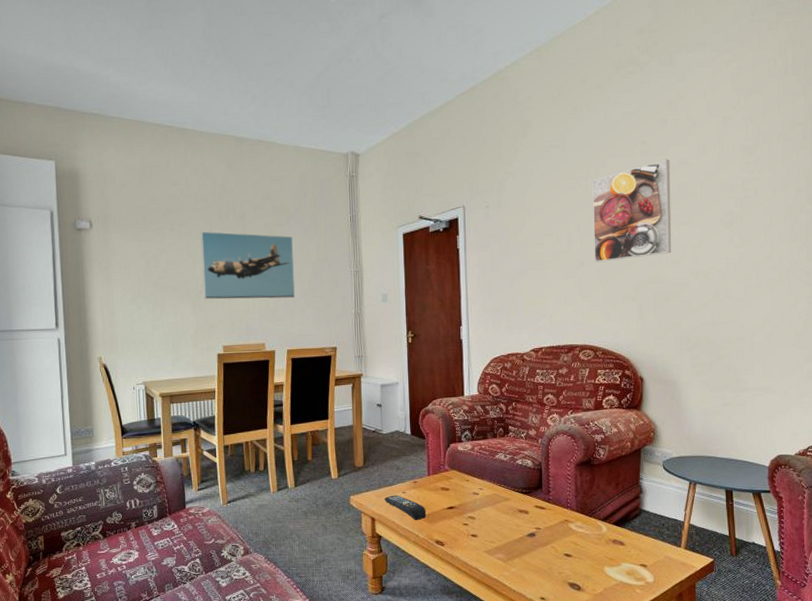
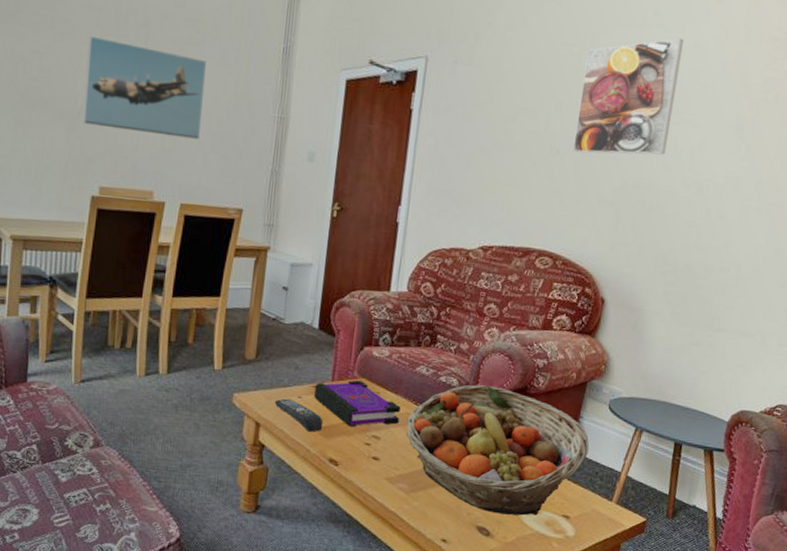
board game: none [415,472,488,511] -> present [314,380,401,427]
fruit basket: none [495,462,653,570] -> present [406,384,590,516]

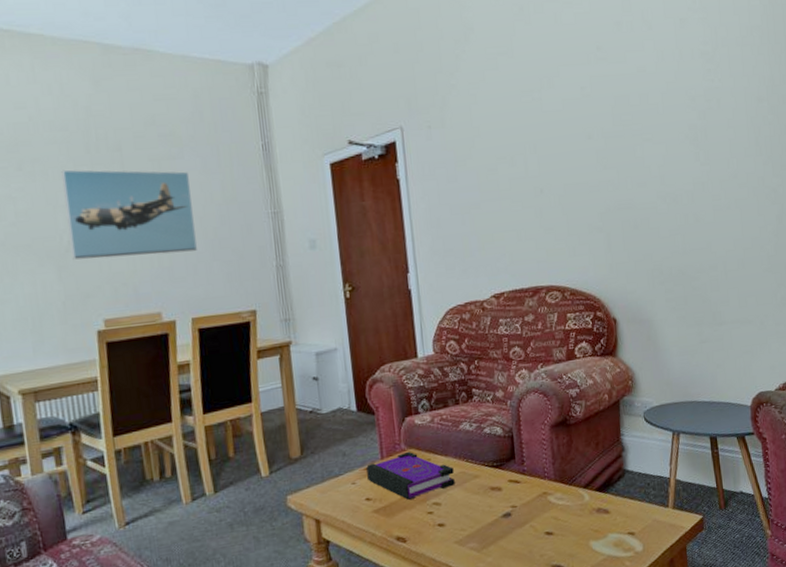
remote control: present [274,398,323,432] -> none [329,487,383,516]
fruit basket: present [406,384,590,516] -> none [462,425,637,549]
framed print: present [573,38,685,155] -> none [546,67,637,189]

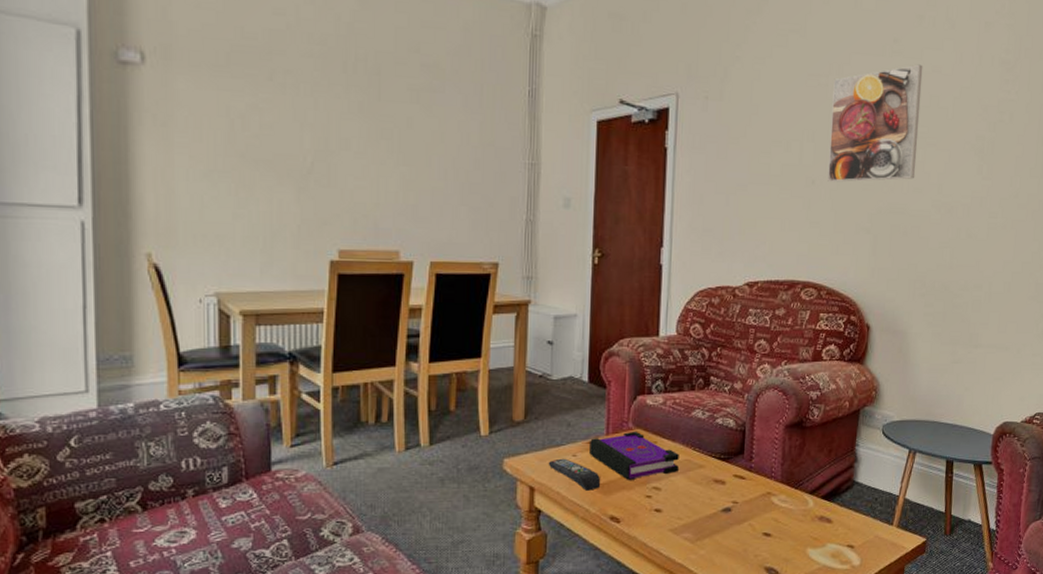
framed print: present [61,169,197,261] -> none [314,86,448,193]
remote control: none [329,487,383,516] -> present [548,458,601,491]
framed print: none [546,67,637,189] -> present [828,64,923,182]

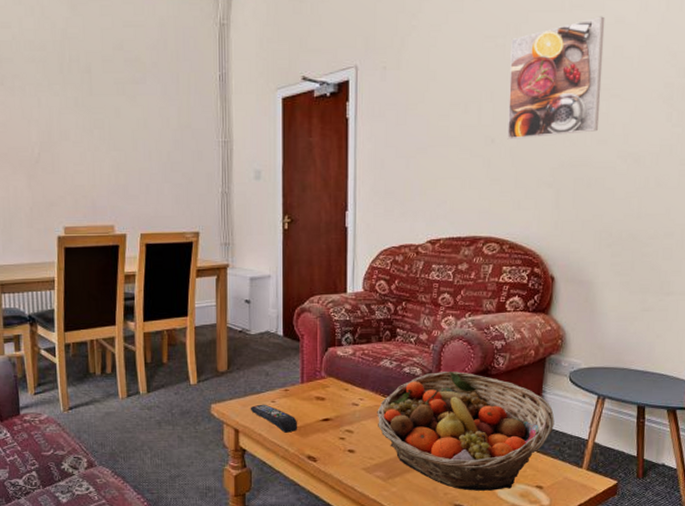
board game: present [589,431,679,480] -> none [287,379,369,424]
fruit basket: none [686,422,867,552] -> present [377,370,555,491]

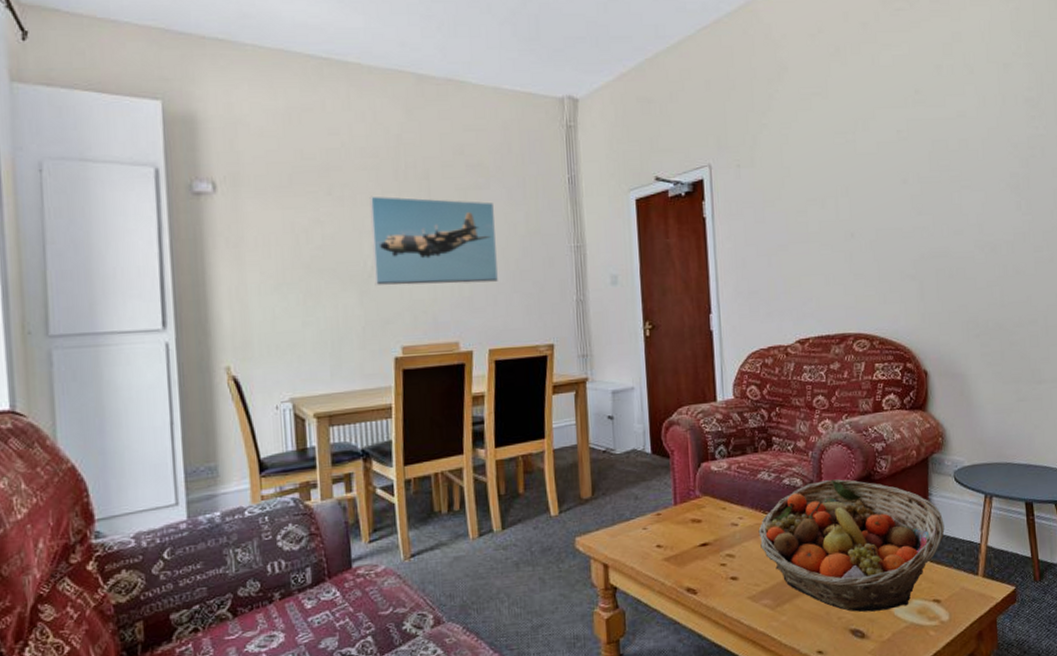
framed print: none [37,87,151,173] -> present [369,196,498,286]
remote control: present [250,404,298,433] -> none [619,532,674,564]
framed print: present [507,16,605,139] -> none [861,111,954,233]

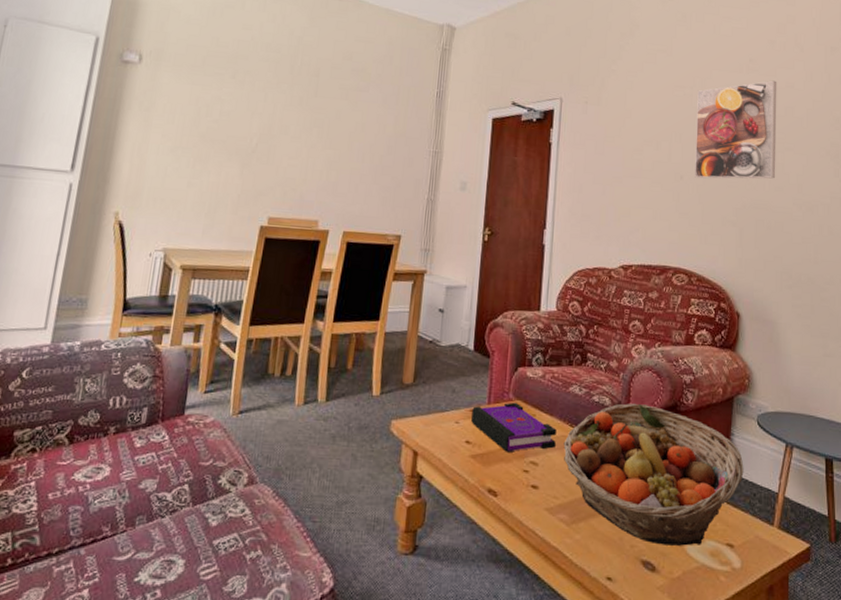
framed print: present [369,196,498,286] -> none [256,84,370,173]
board game: none [659,498,750,549] -> present [471,402,557,452]
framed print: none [861,111,954,233] -> present [695,80,777,179]

